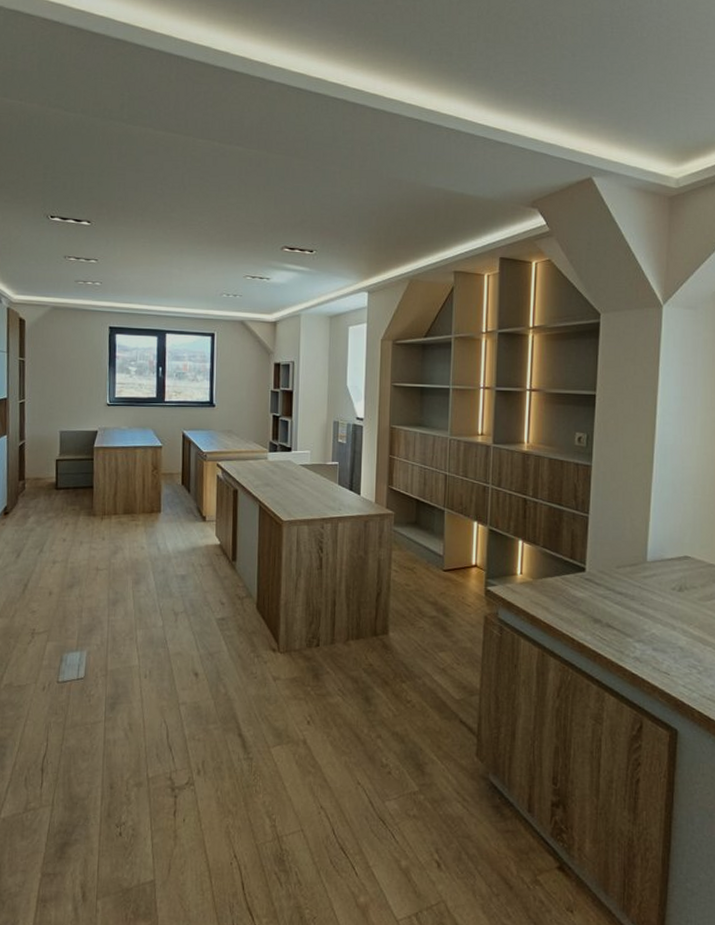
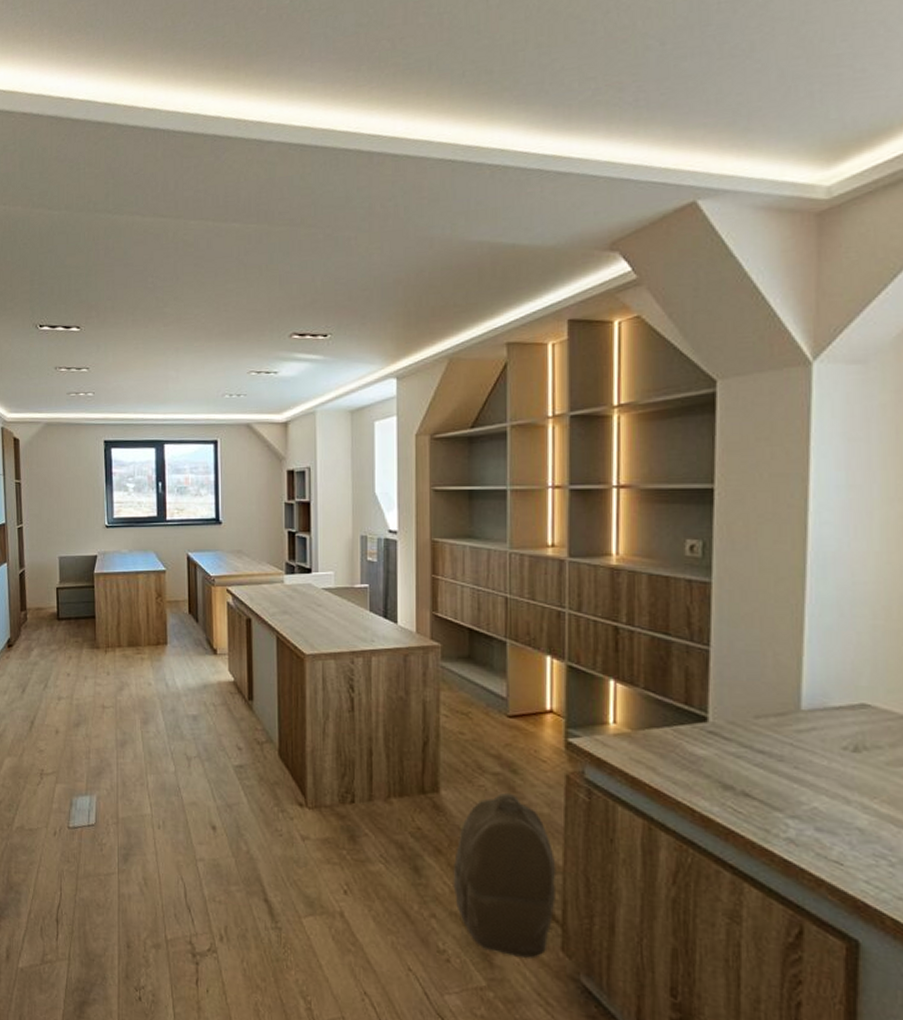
backpack: none [396,632,475,765] -> present [453,792,557,958]

